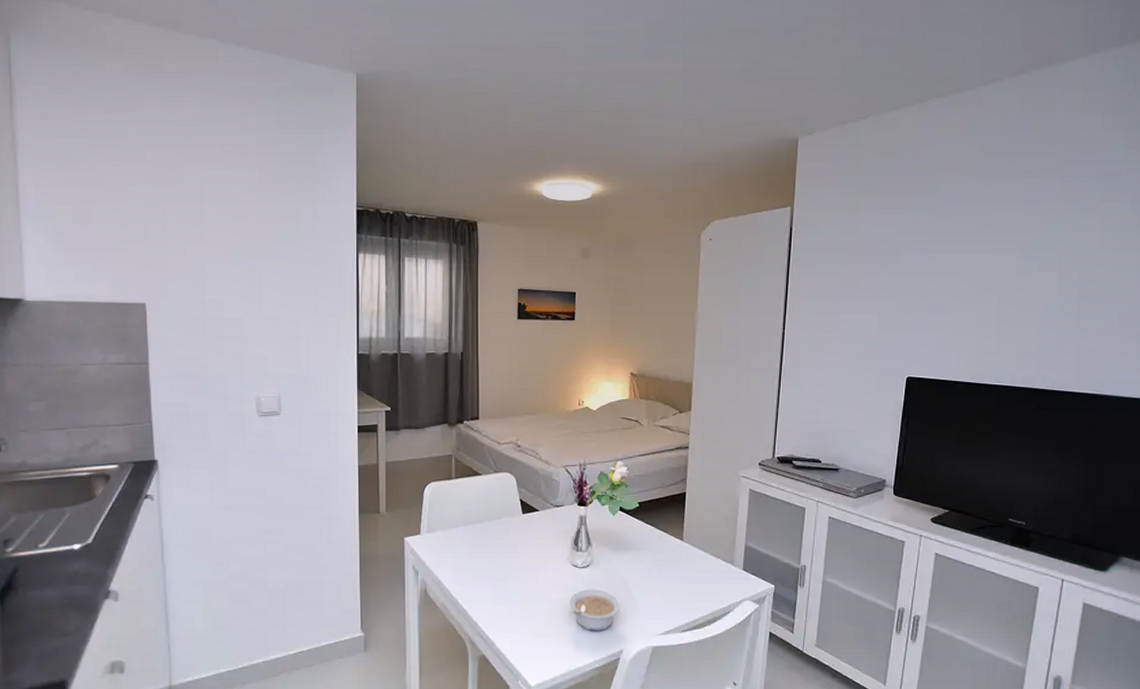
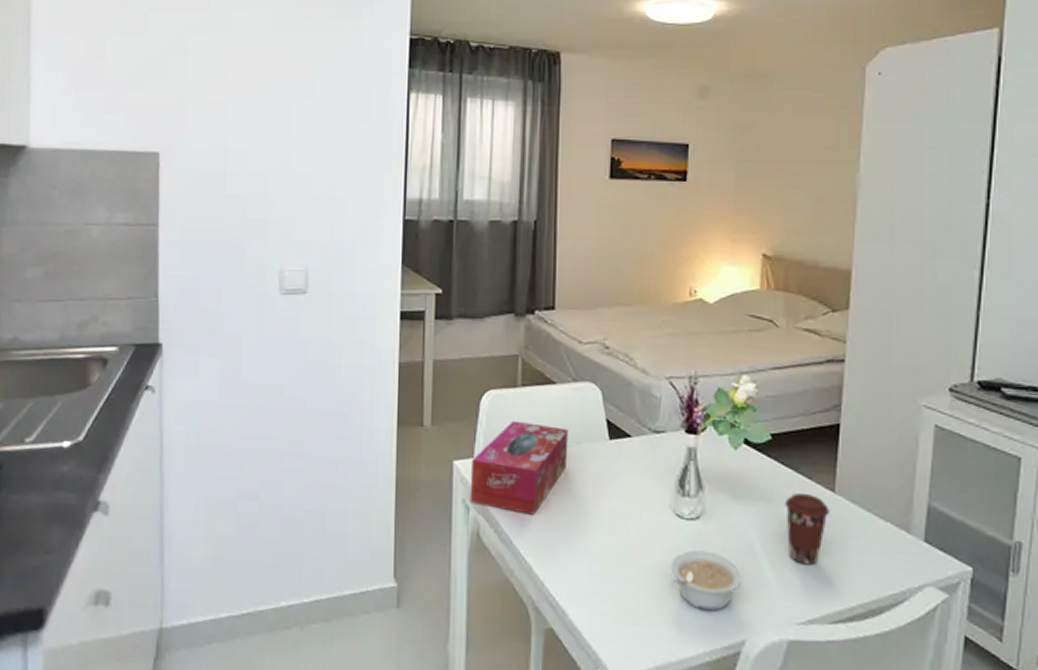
tissue box: none [418,504,492,573] -> present [470,420,569,515]
coffee cup: none [648,543,679,593] -> present [784,493,829,565]

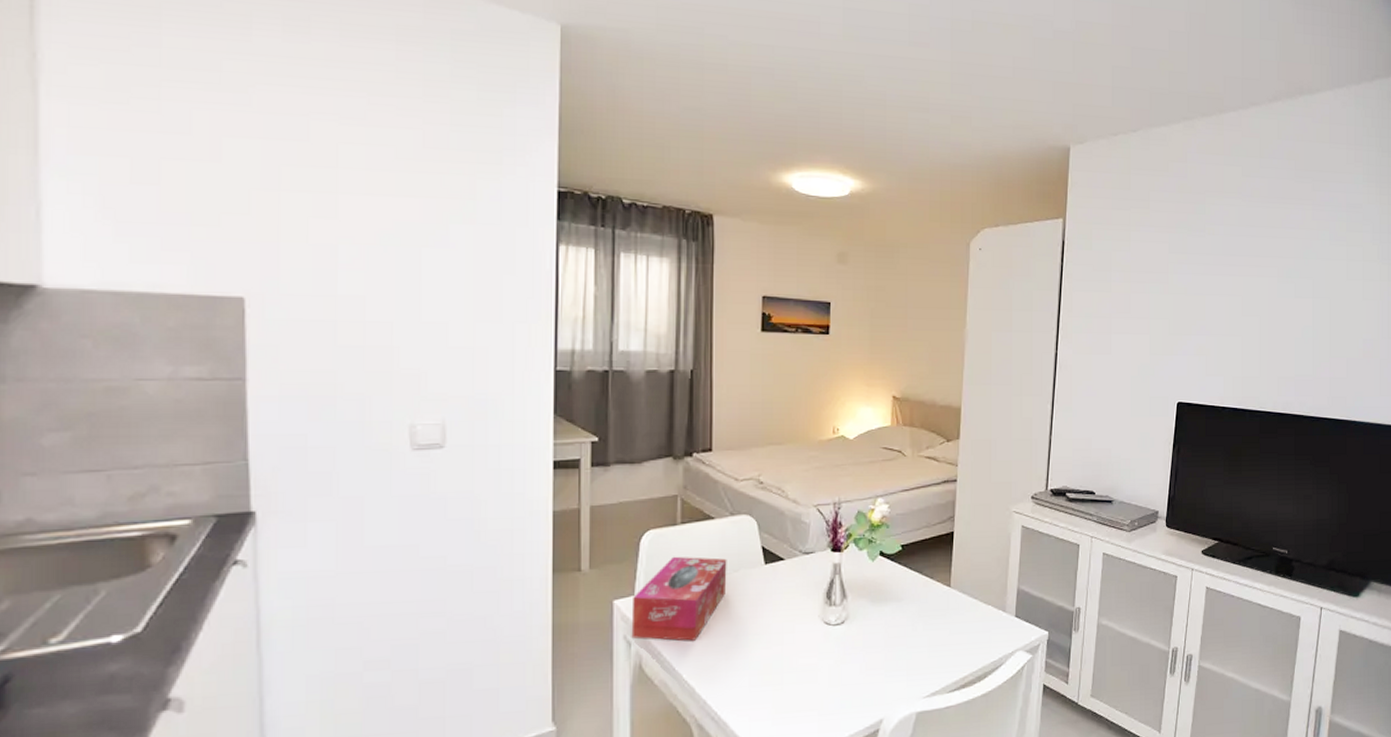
legume: present [671,550,742,612] -> none [821,649,879,700]
coffee cup: present [784,493,829,565] -> none [912,591,947,649]

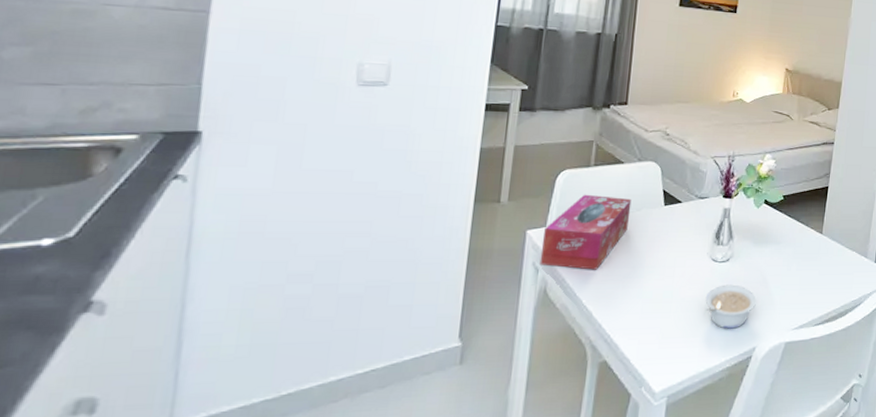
legume: none [821,649,879,700] -> present [705,284,756,329]

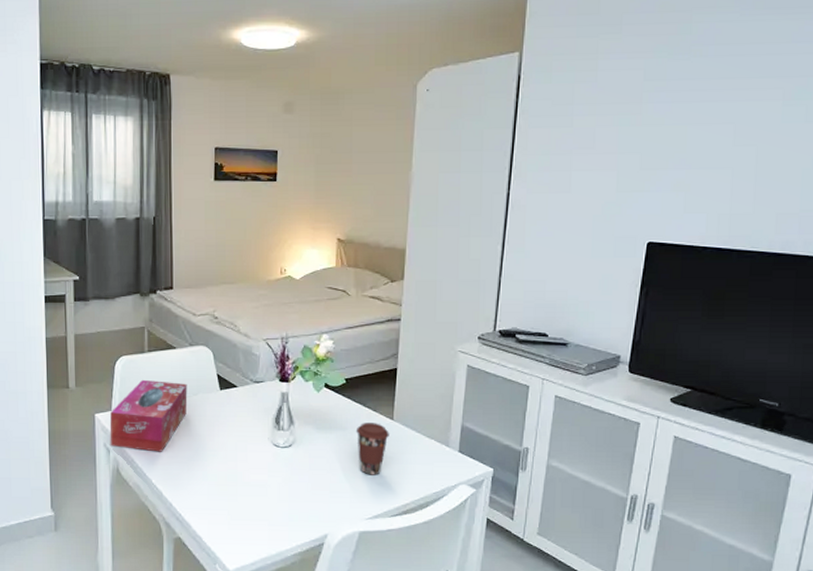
legume: present [705,284,756,329] -> none [270,470,324,515]
coffee cup: none [789,237,818,287] -> present [355,423,389,475]

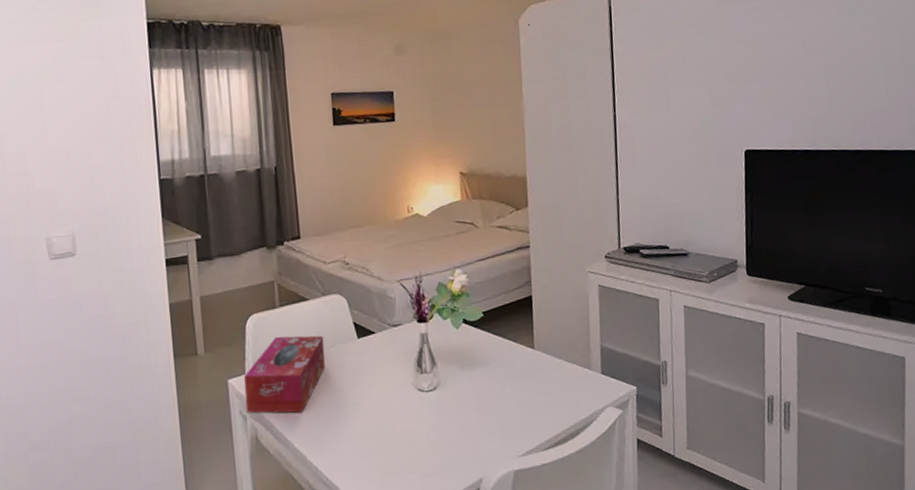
coffee cup: present [355,423,389,475] -> none [498,354,532,410]

